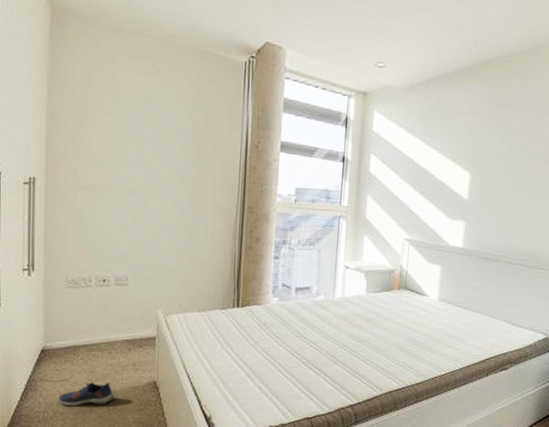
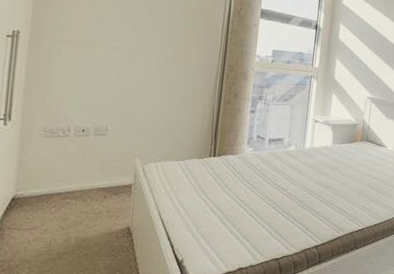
shoe: present [58,382,114,407] -> none [26,229,86,254]

